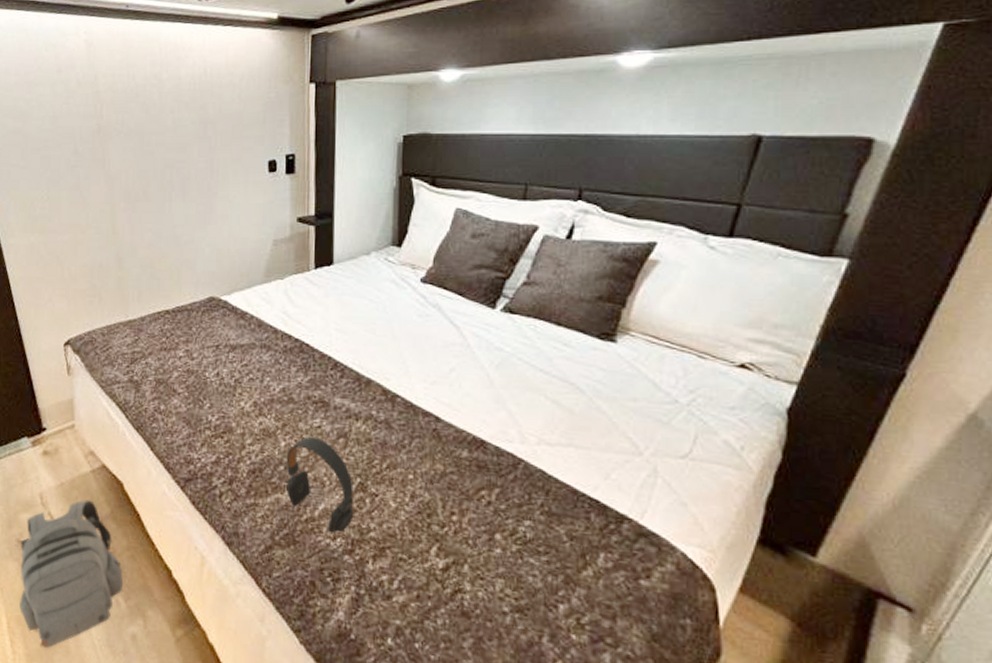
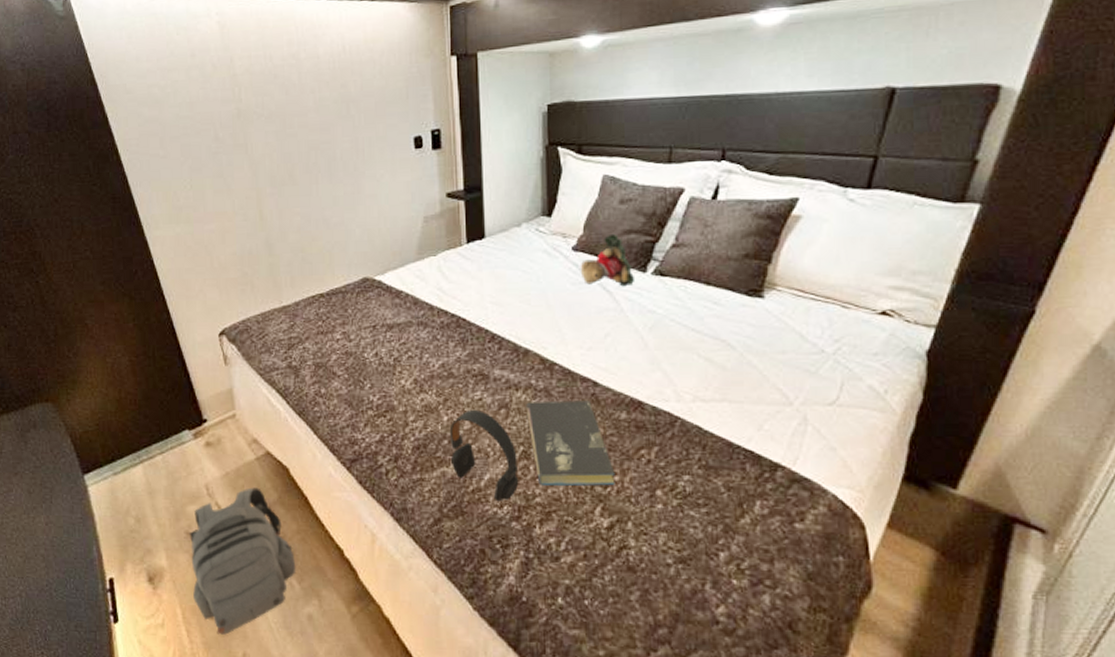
book: none [365,433,453,525] -> present [526,400,615,486]
teddy bear: none [427,267,482,322] -> present [580,233,634,287]

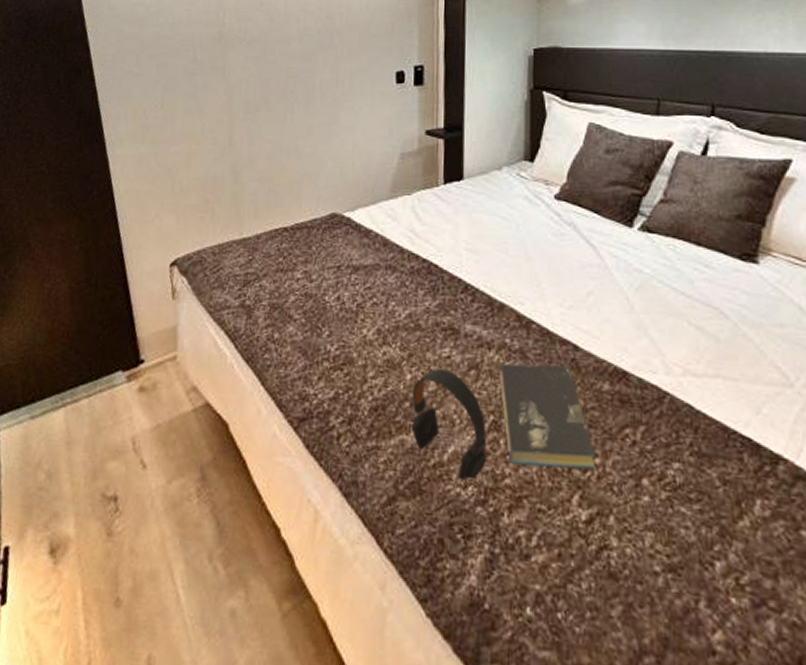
backpack: present [189,487,296,635] -> none [99,444,224,630]
teddy bear: present [580,233,634,287] -> none [562,183,620,242]

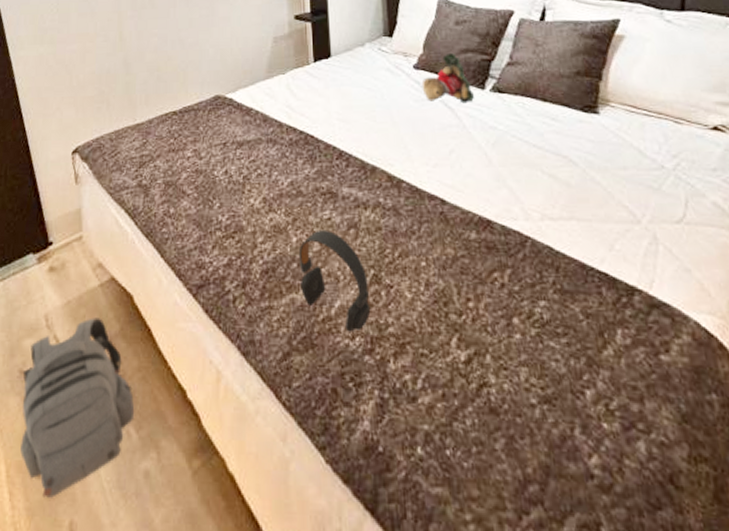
backpack: none [99,444,224,630] -> present [20,318,135,498]
book: present [499,364,596,469] -> none [375,219,470,313]
teddy bear: none [562,183,620,242] -> present [421,52,474,104]

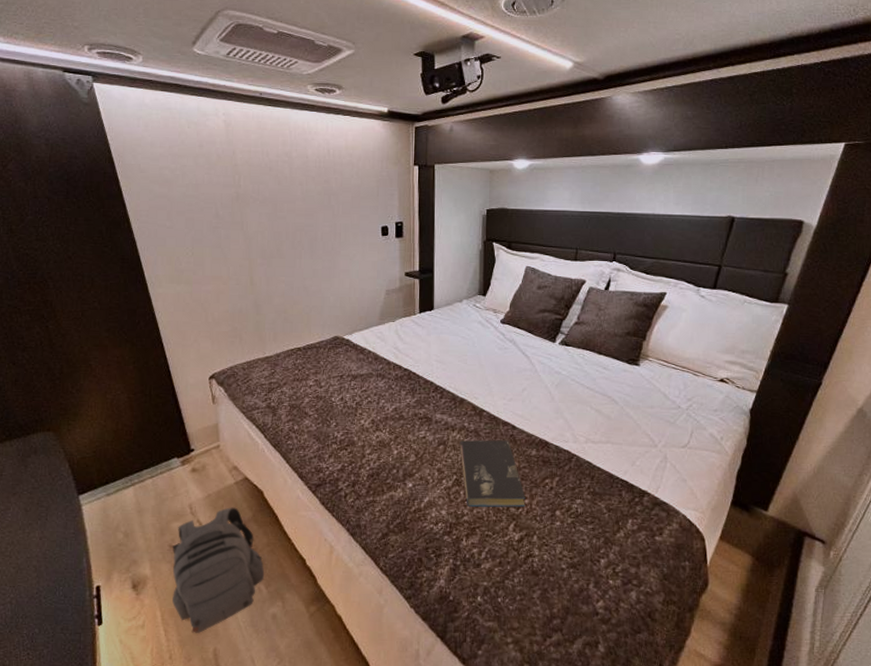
headphones: present [298,229,371,332] -> none [398,445,452,520]
book: none [375,219,470,313] -> present [460,440,526,507]
teddy bear: present [421,52,474,104] -> none [506,311,546,353]

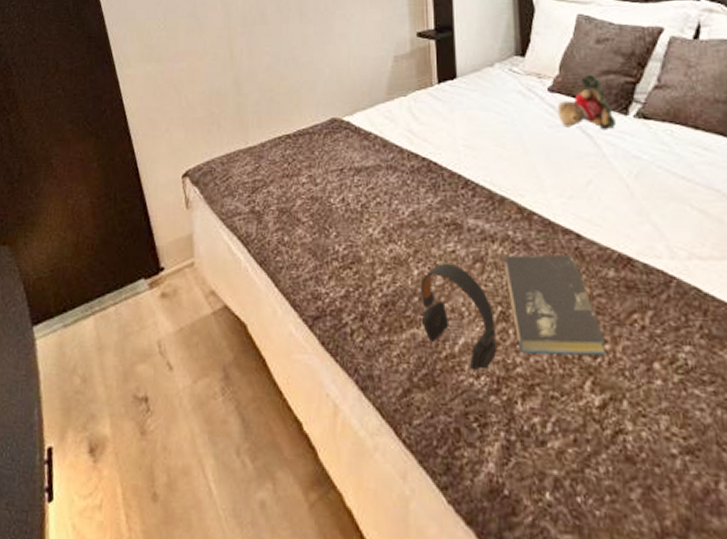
backpack: present [172,507,265,633] -> none [136,346,250,522]
headphones: none [398,445,452,520] -> present [420,262,498,371]
teddy bear: none [506,311,546,353] -> present [557,74,616,130]

